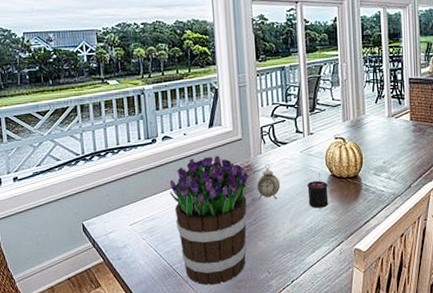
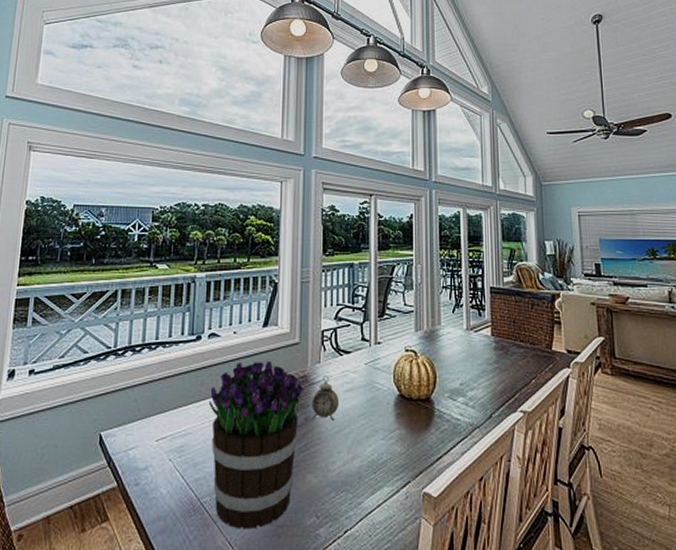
candle: present [307,173,329,208] -> none [371,391,395,436]

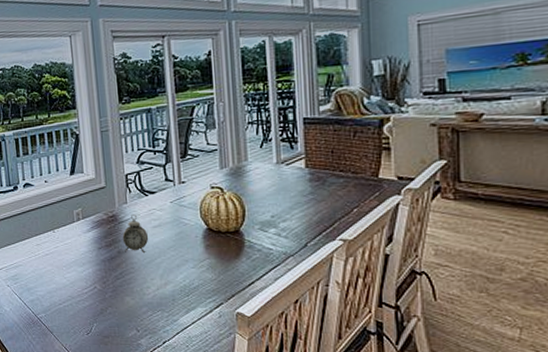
bouquet: present [208,360,303,530] -> none [32,204,114,338]

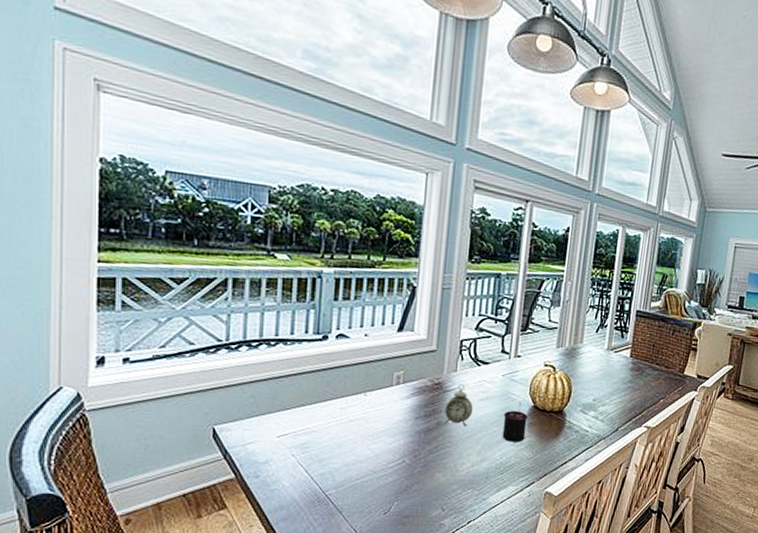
candle: none [179,226,205,265] -> present [502,402,528,442]

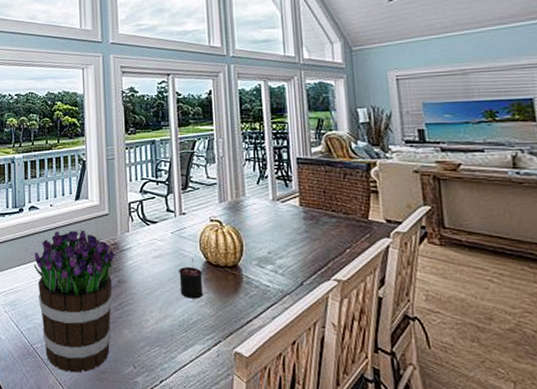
bouquet: none [335,365,437,519] -> present [33,230,115,373]
alarm clock: present [444,384,474,427] -> none [123,243,149,284]

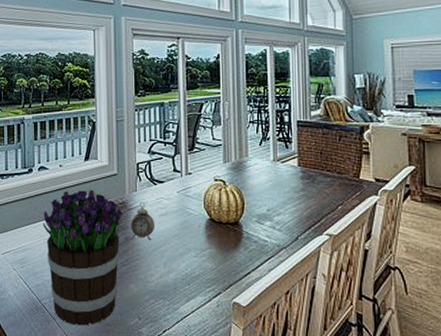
alarm clock: none [123,243,149,284] -> present [130,202,155,241]
candle: present [179,258,204,299] -> none [183,216,206,254]

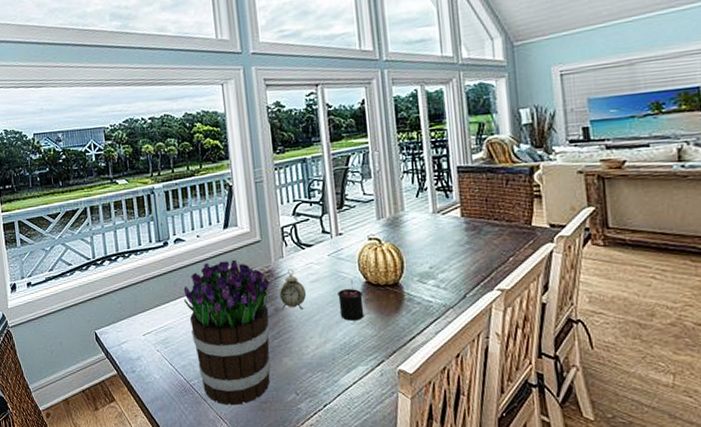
candle: none [183,216,206,254] -> present [338,279,364,321]

